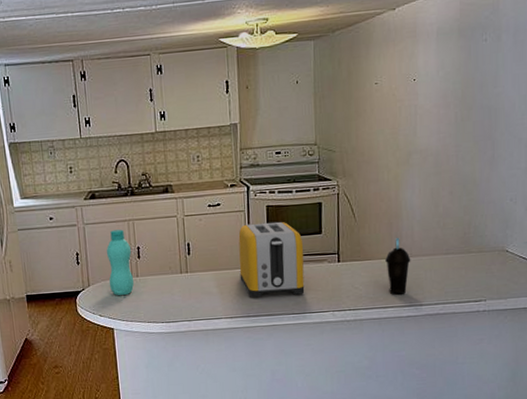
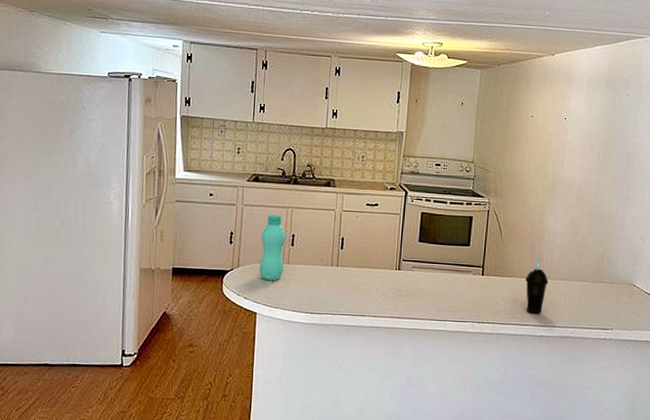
toaster: present [238,222,305,298] -> none [388,227,452,302]

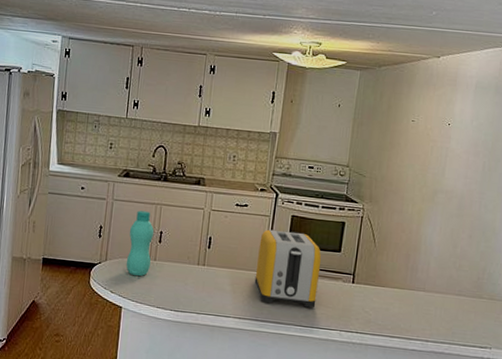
toaster: none [388,227,452,302] -> present [254,229,322,308]
cup: present [525,259,549,314] -> none [398,269,424,327]

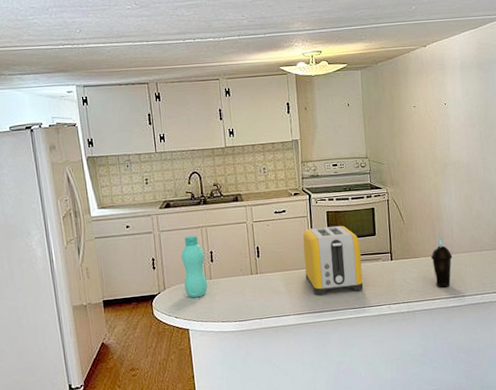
cup: none [398,269,424,327] -> present [431,237,453,288]

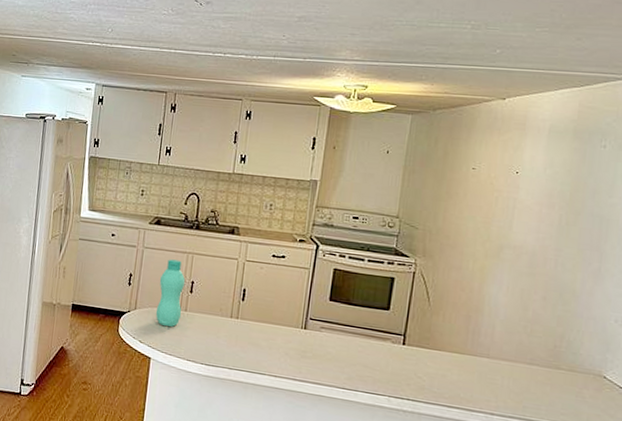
toaster: present [302,226,364,295] -> none [292,282,368,370]
cup: present [431,237,453,288] -> none [456,332,488,397]

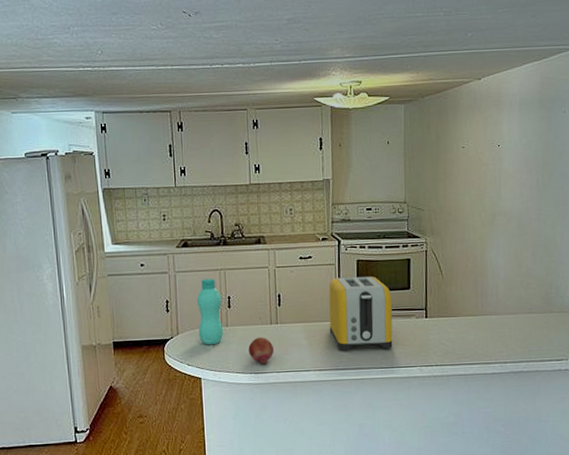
fruit: none [203,328,230,358] -> present [248,337,274,365]
toaster: none [292,282,368,370] -> present [329,276,393,351]

